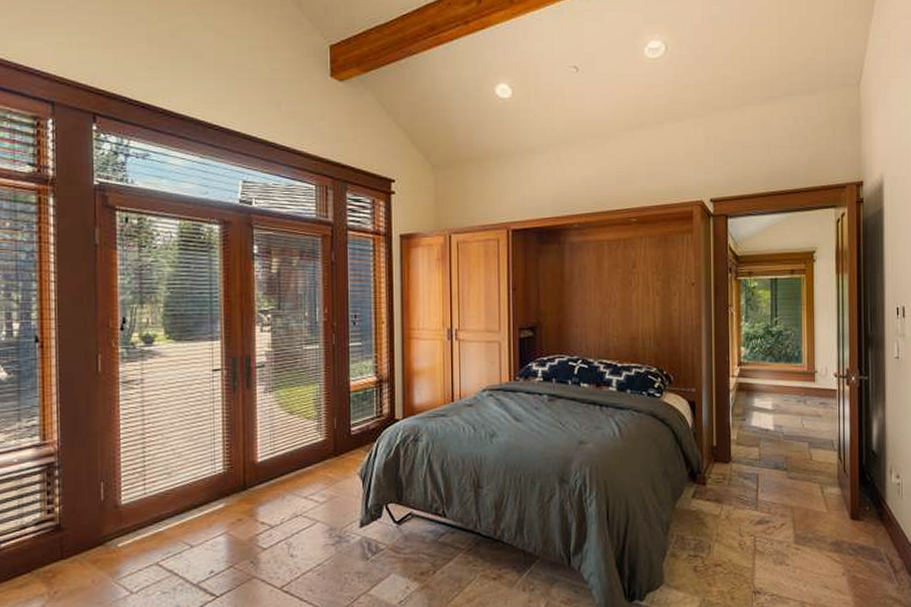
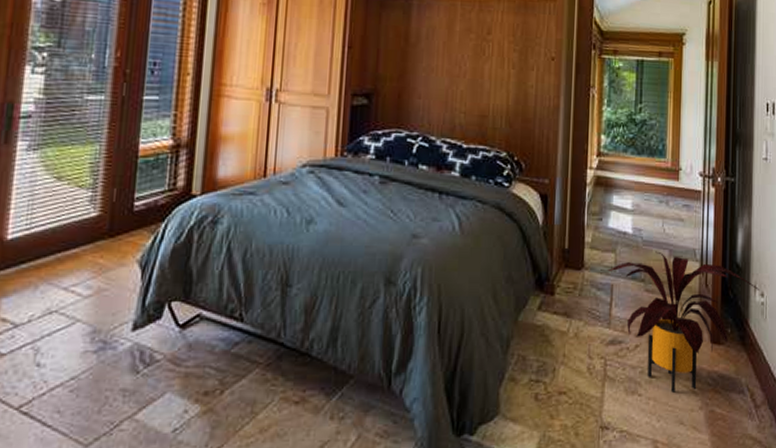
house plant: none [752,444,896,562] -> present [607,251,760,393]

